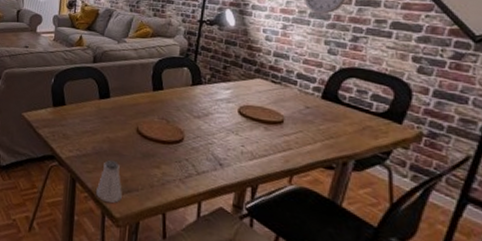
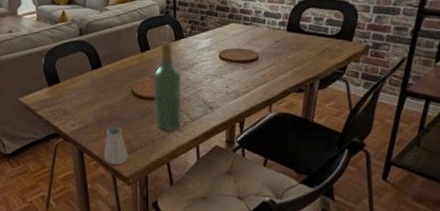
wine bottle: none [157,84,193,181] -> present [153,41,182,131]

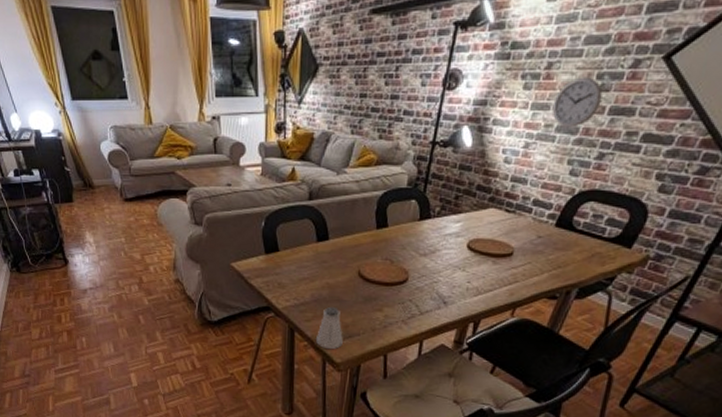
wine bottle: present [153,41,182,131] -> none [379,220,419,323]

